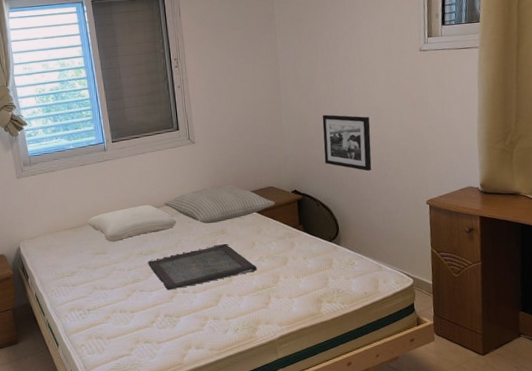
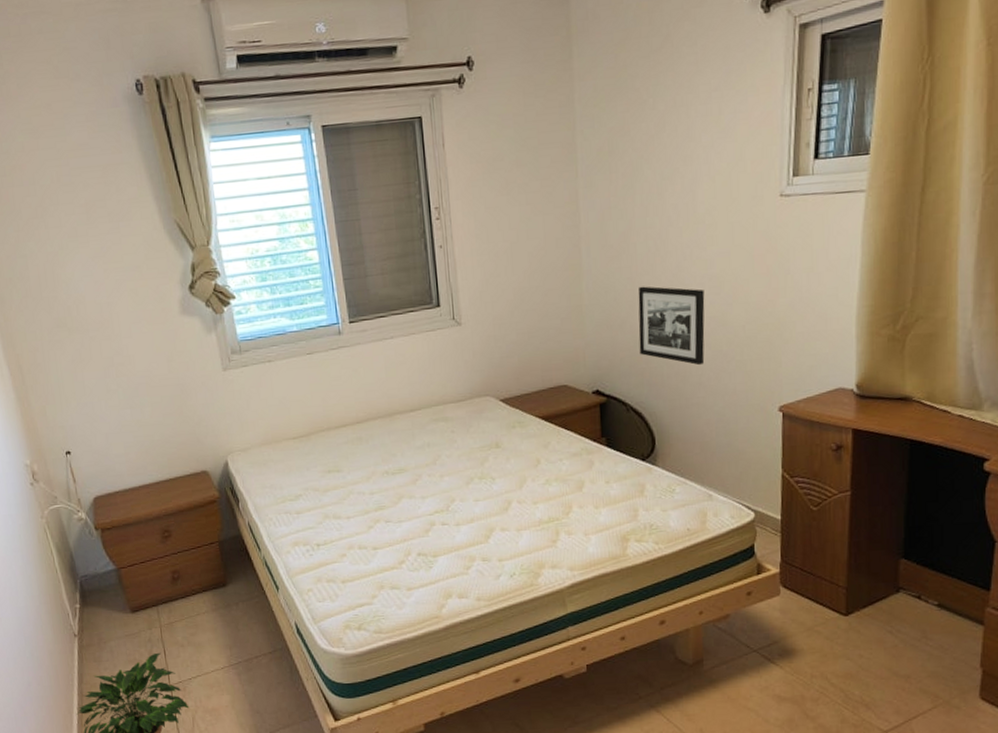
pillow: present [86,204,177,242] -> none [315,407,435,457]
serving tray: present [148,244,257,290] -> none [396,462,542,522]
pillow: present [164,184,275,224] -> none [418,381,569,435]

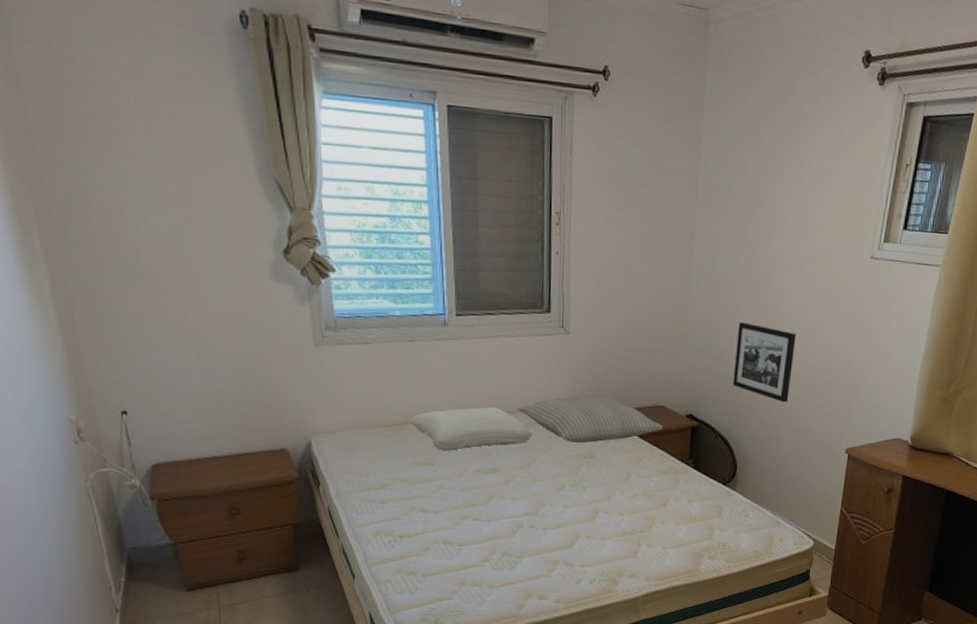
pillow: none [315,407,435,457] -> present [409,406,533,452]
pillow: none [418,381,569,435] -> present [518,395,663,444]

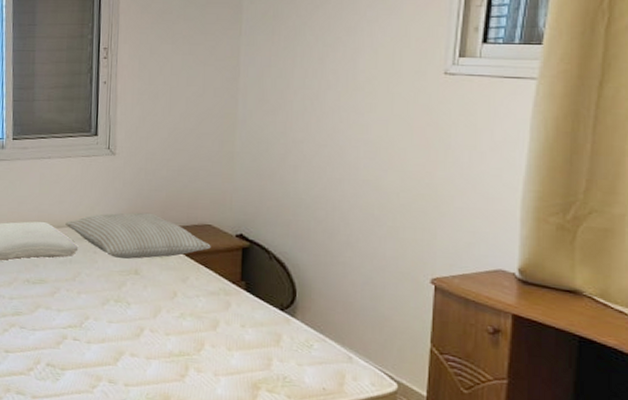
picture frame: present [733,322,796,403] -> none [287,142,359,226]

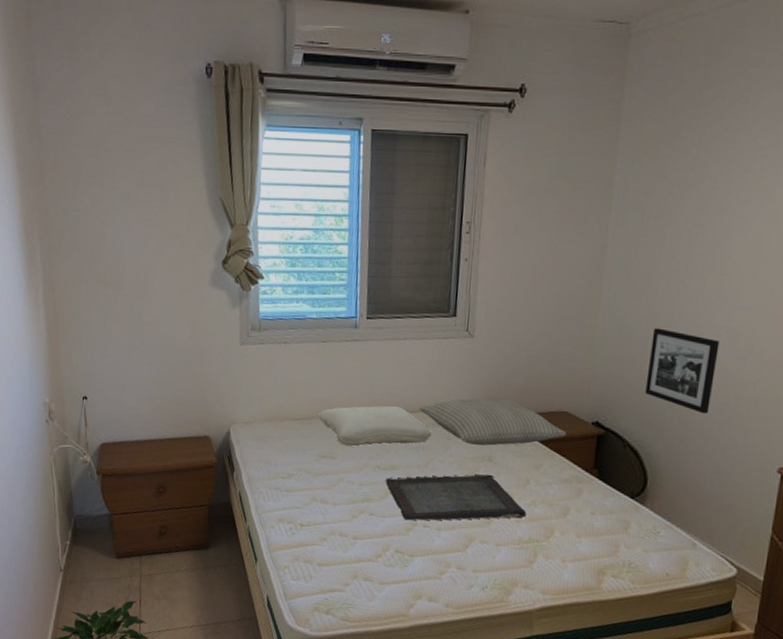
serving tray: none [35,288,176,334] -> present [385,474,527,521]
picture frame: none [287,142,359,226] -> present [645,328,720,415]

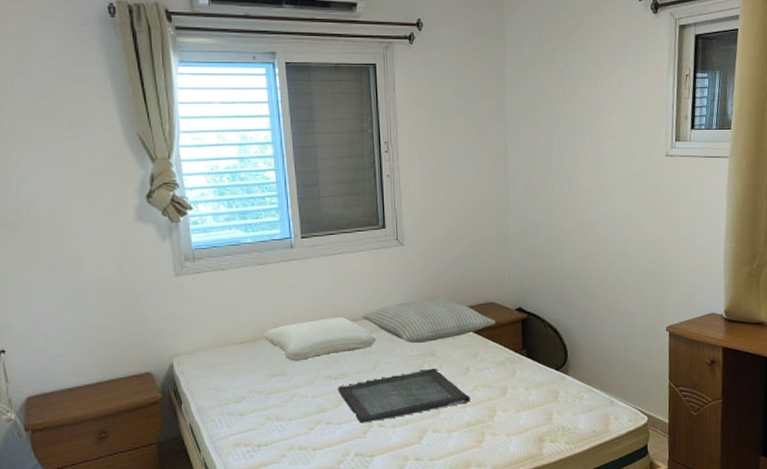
picture frame: present [645,328,720,415] -> none [554,221,608,290]

